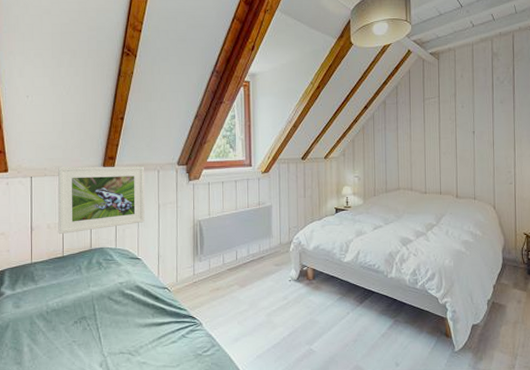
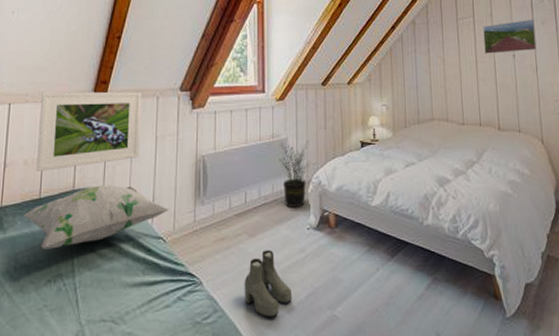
decorative pillow: none [51,245,173,297] -> present [23,185,170,249]
boots: none [236,297,276,351] -> present [244,250,292,318]
potted plant: none [264,207,292,264] -> present [279,140,311,209]
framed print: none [447,98,495,131] -> present [483,18,537,54]

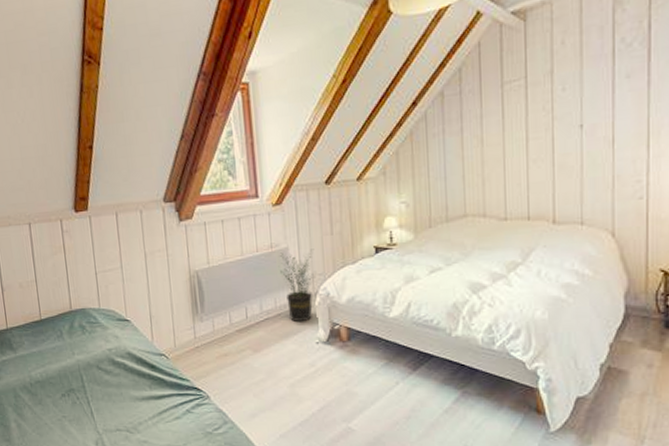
decorative pillow: present [23,185,170,249] -> none [29,304,169,367]
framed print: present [36,91,142,173] -> none [23,206,130,295]
boots: present [244,250,292,318] -> none [251,365,303,429]
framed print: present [483,18,537,54] -> none [538,71,616,127]

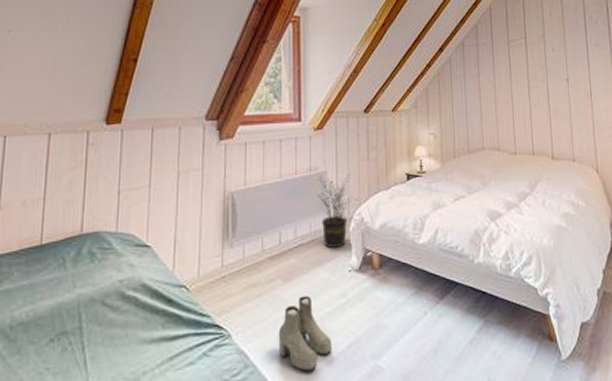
boots: none [251,365,303,429] -> present [278,295,332,372]

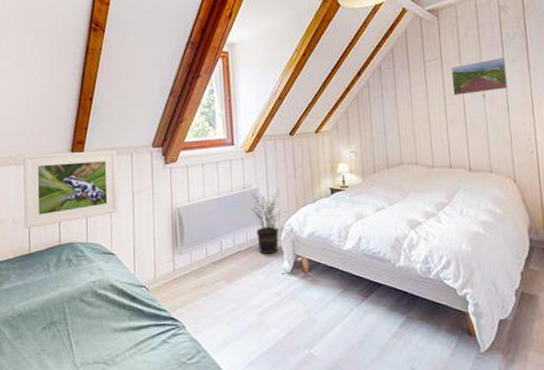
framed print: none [36,121,162,215] -> present [23,150,118,230]
boots: present [278,295,332,372] -> none [224,294,270,357]
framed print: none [535,40,591,78] -> present [451,57,508,95]

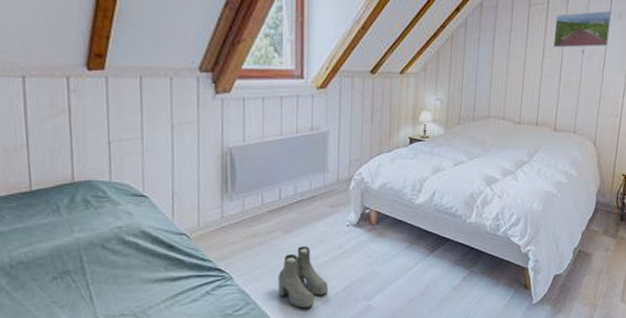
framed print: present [23,150,118,230] -> none [15,64,152,162]
boots: none [224,294,270,357] -> present [278,246,328,309]
potted plant: present [250,189,282,255] -> none [318,135,354,205]

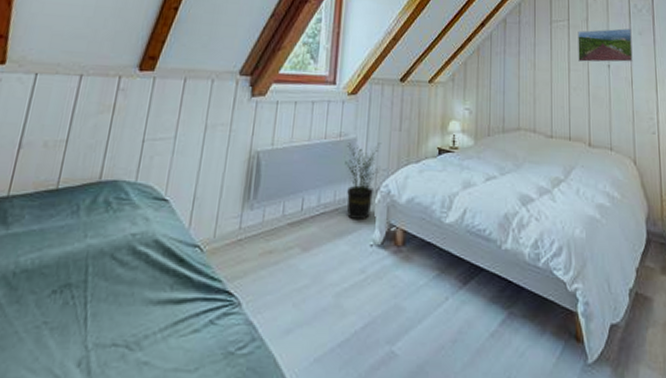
boots: present [278,246,328,309] -> none [289,268,346,351]
potted plant: none [318,135,354,205] -> present [345,142,382,221]

